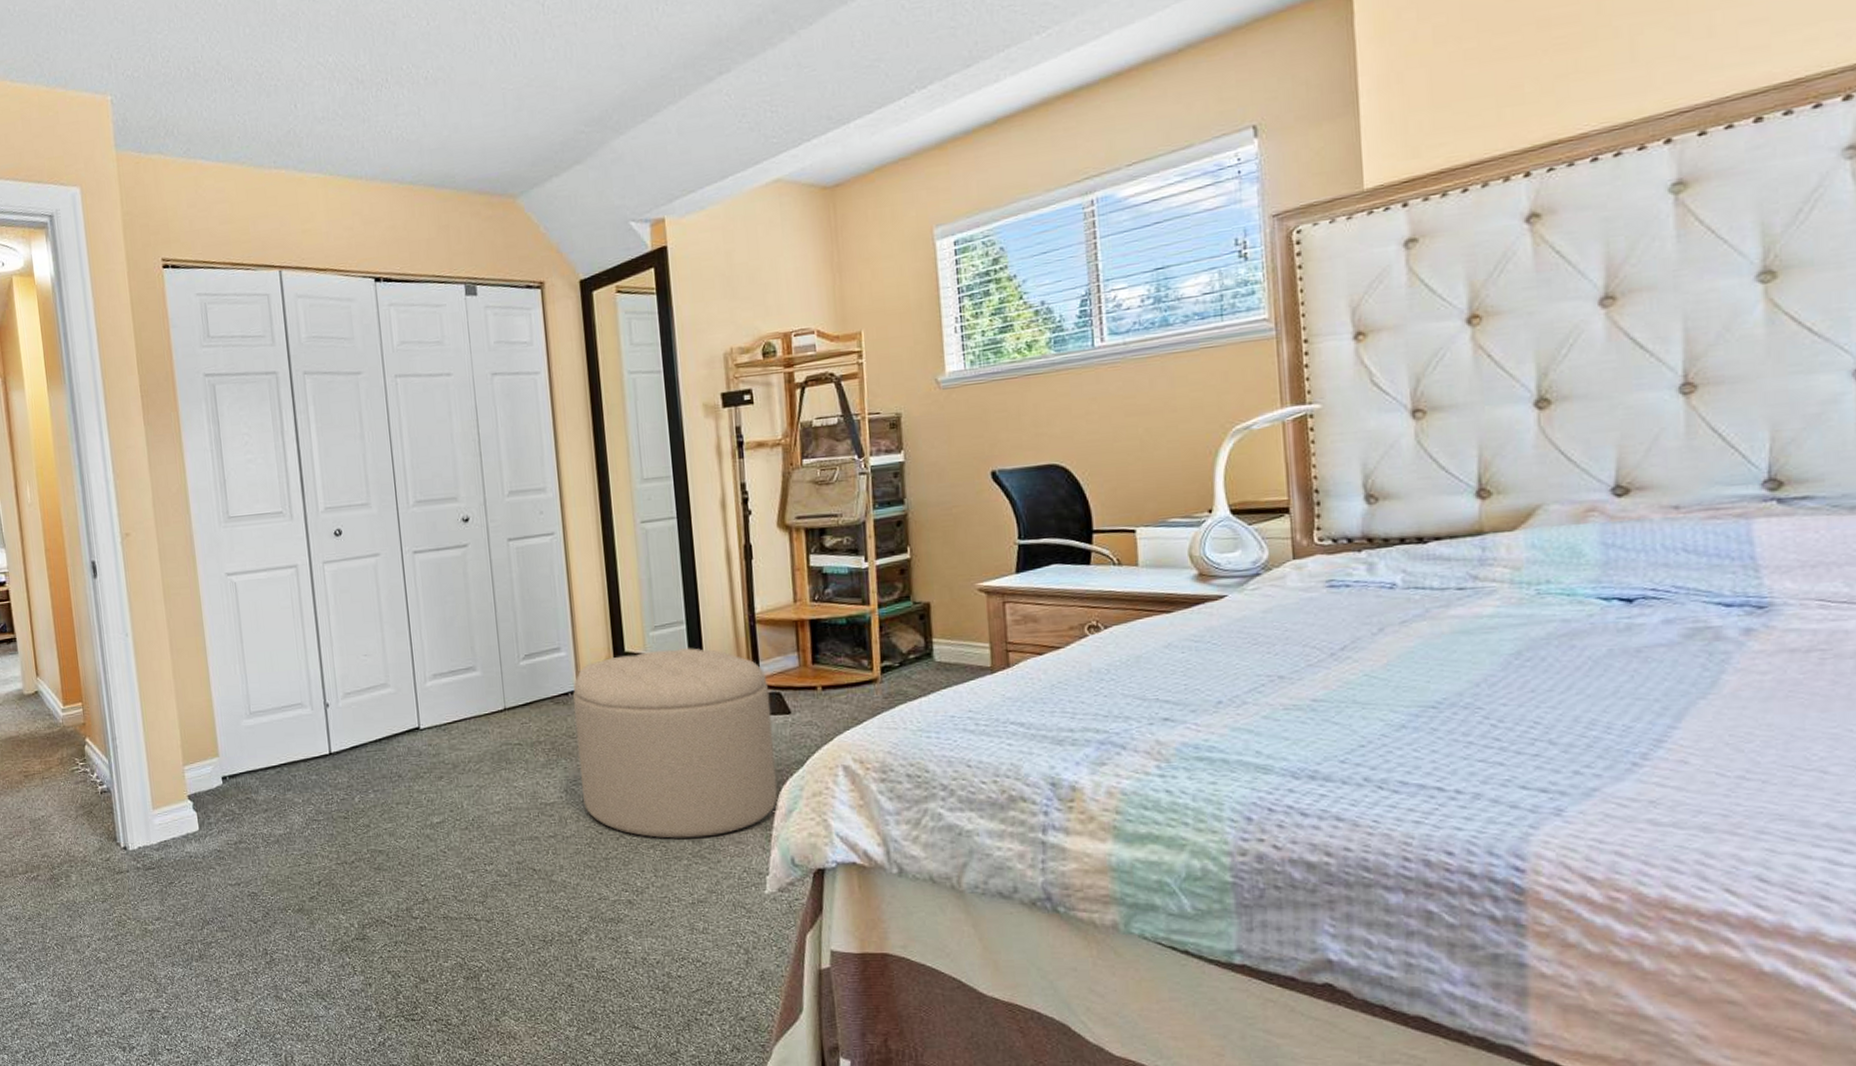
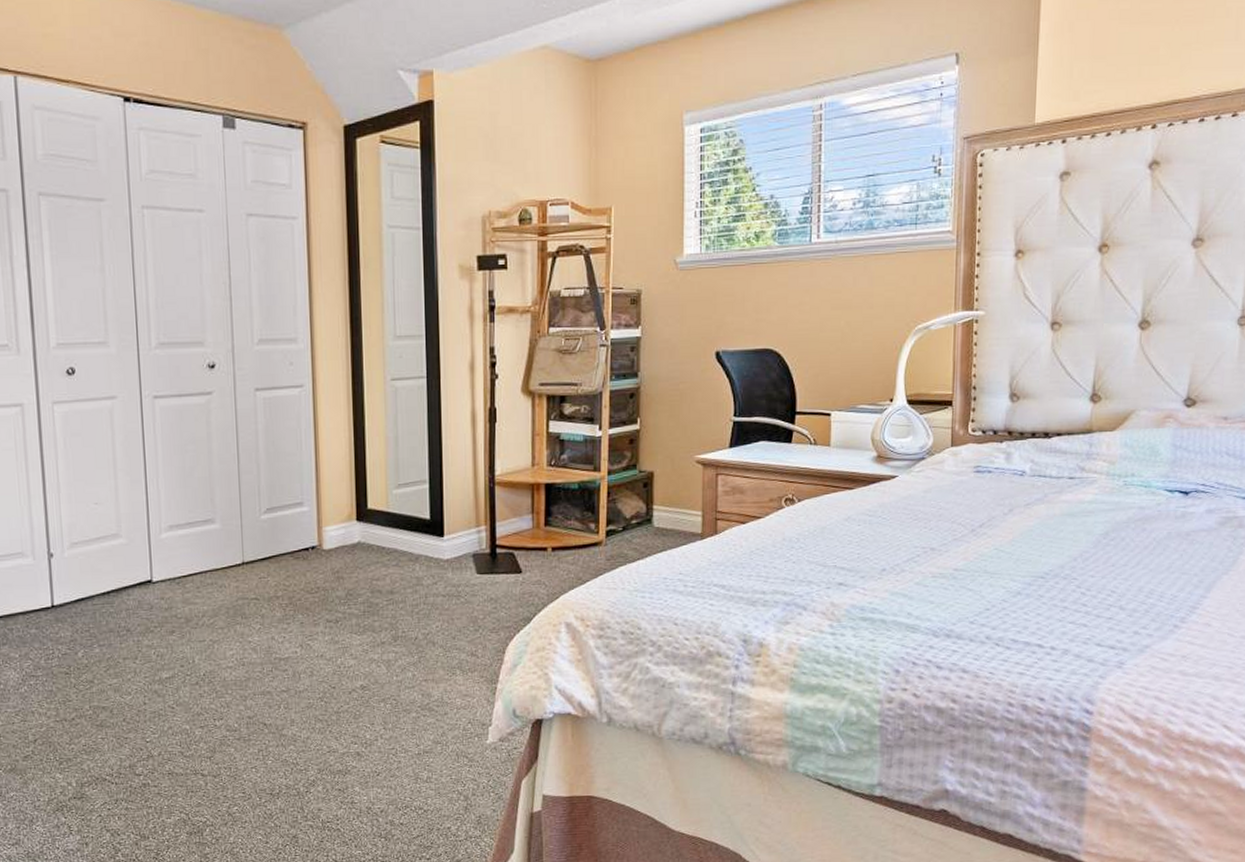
ottoman: present [573,647,778,839] -> none [313,506,505,693]

